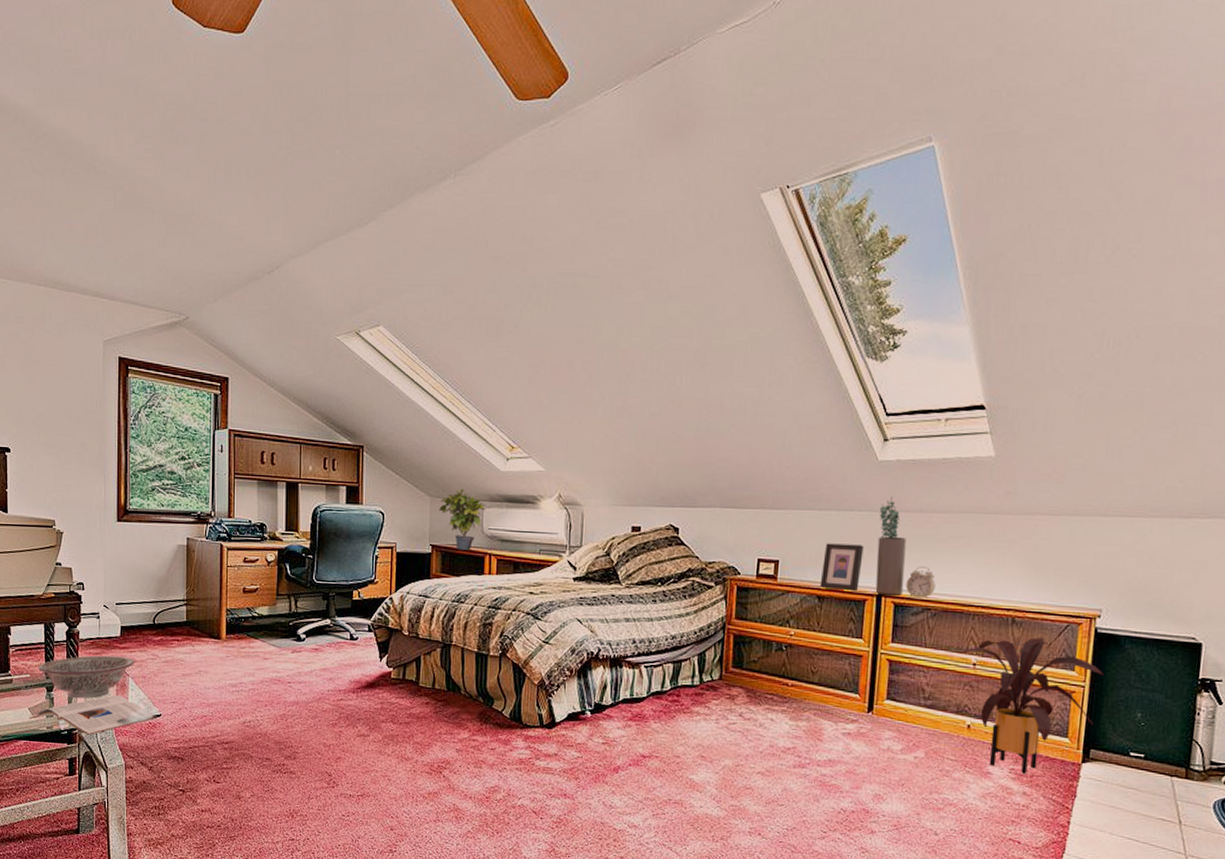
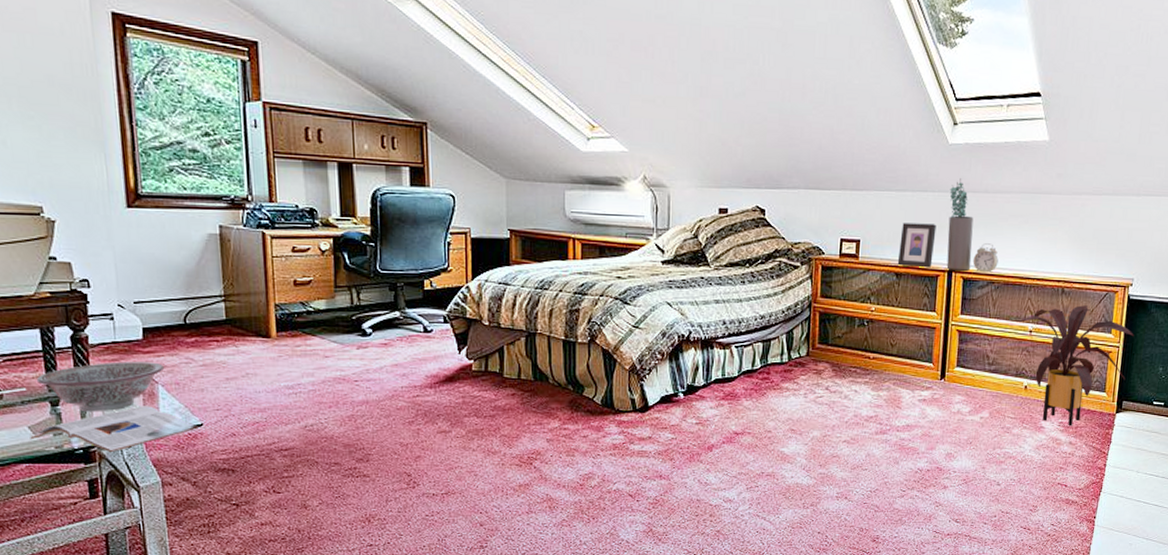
potted plant: present [439,488,485,550] -> none [516,169,566,235]

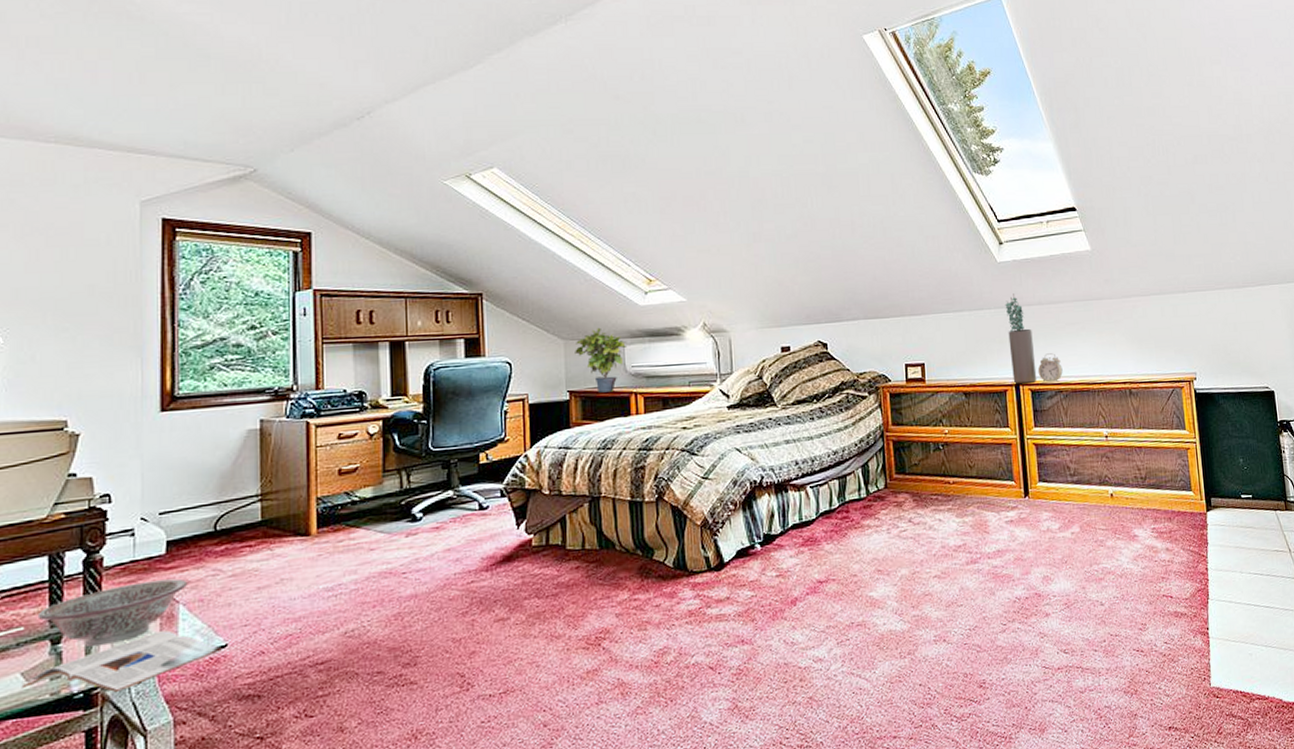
potted plant: none [516,169,566,235] -> present [575,327,626,393]
picture frame: present [897,223,937,268] -> none [963,340,999,385]
house plant: present [1015,305,1134,426] -> none [1090,404,1209,532]

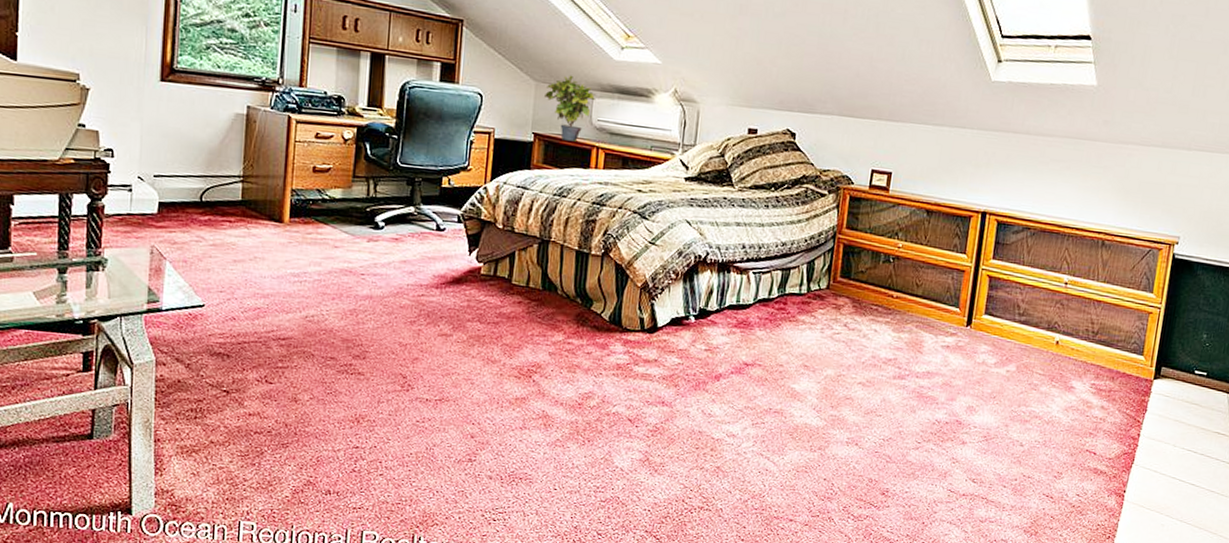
magazine: present [21,630,222,693] -> none [33,280,200,327]
decorative bowl: present [37,578,188,648] -> none [48,233,175,284]
vase: present [1005,293,1037,385] -> none [980,117,1013,215]
alarm clock: present [1037,353,1063,383] -> none [1008,186,1036,218]

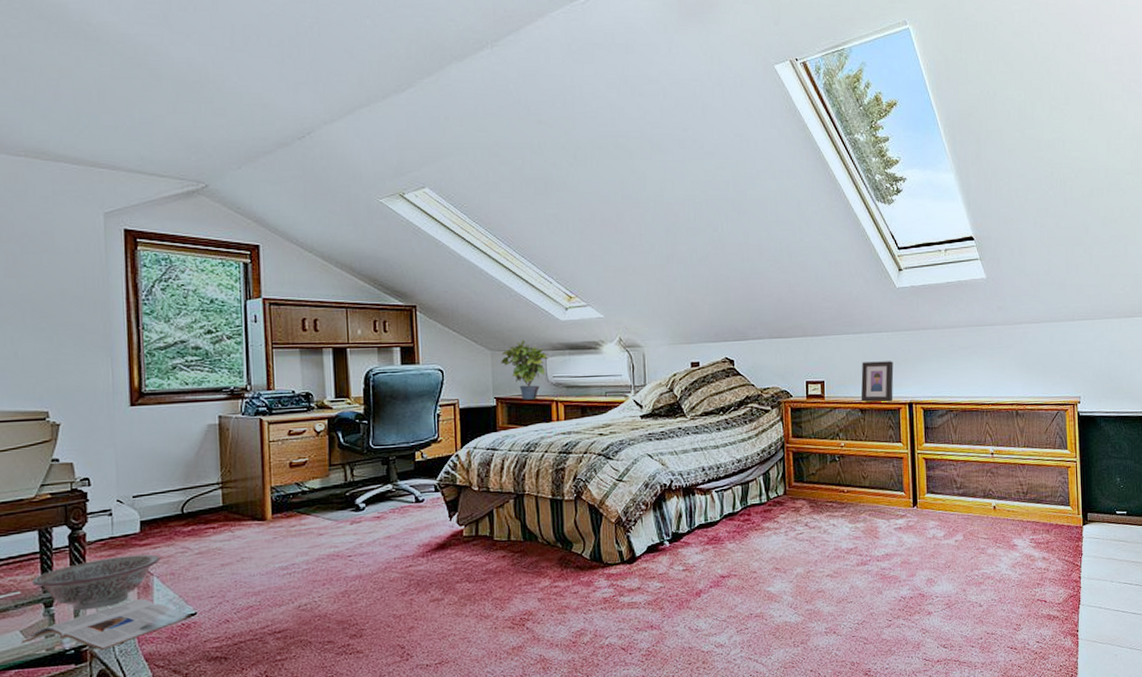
magazine: none [33,280,200,327] -> present [21,599,192,651]
decorative bowl: none [48,233,175,284] -> present [31,554,161,611]
picture frame: none [929,158,973,208] -> present [861,361,894,403]

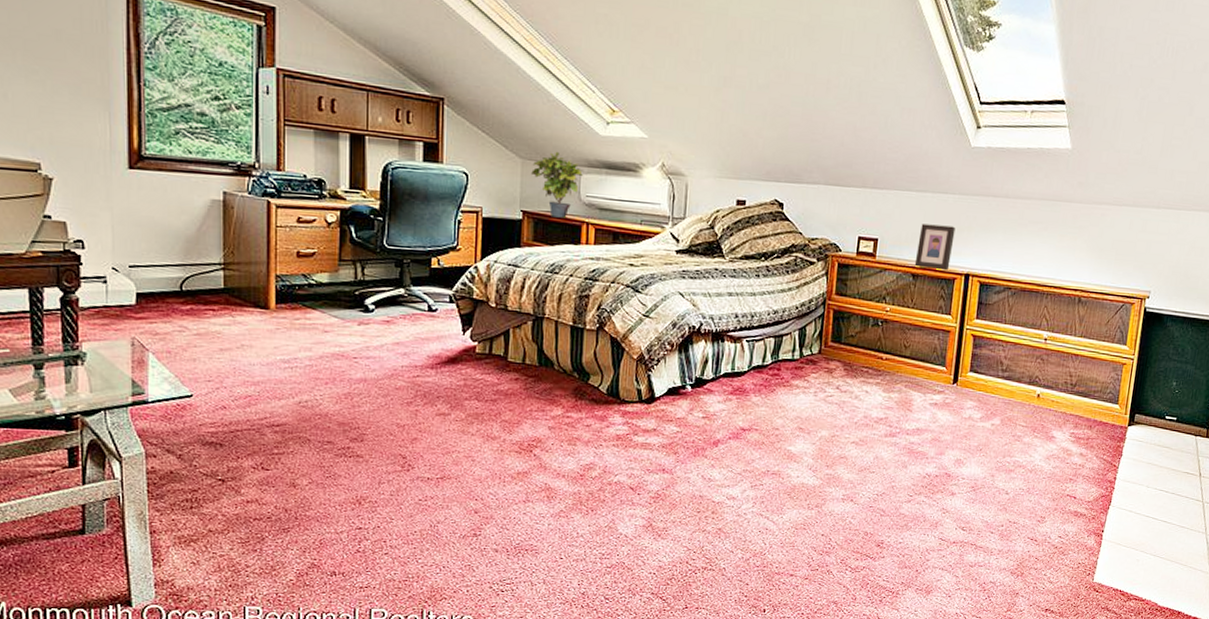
magazine: present [21,599,192,651] -> none [10,373,188,421]
decorative bowl: present [31,554,161,611] -> none [21,326,157,378]

